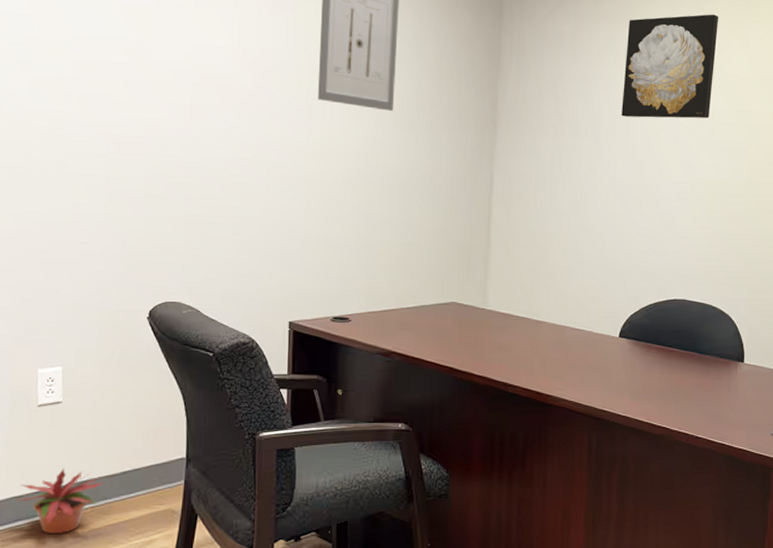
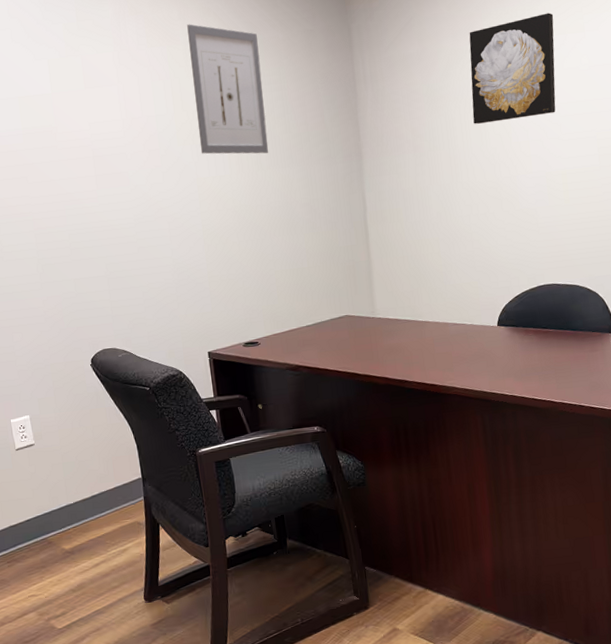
potted plant: present [16,468,105,534] -> none [13,498,80,553]

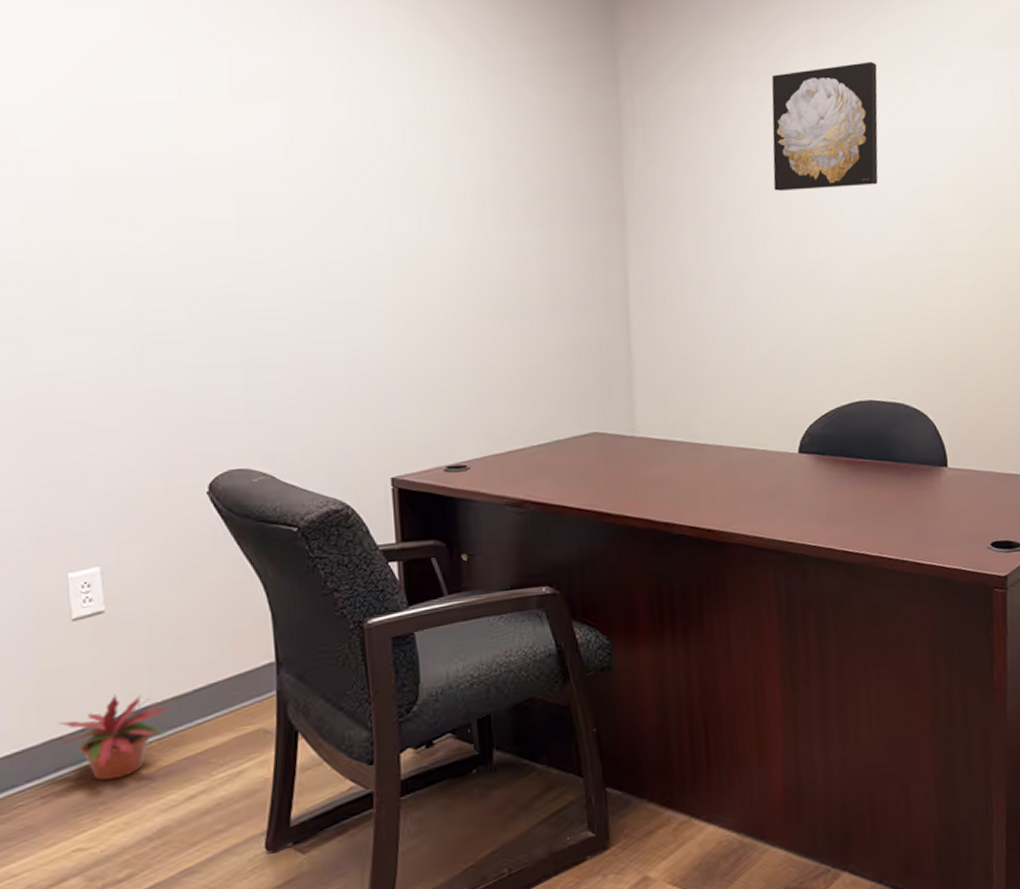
potted plant: none [13,498,80,553] -> present [55,694,172,781]
wall art: present [187,24,269,154] -> none [390,28,497,208]

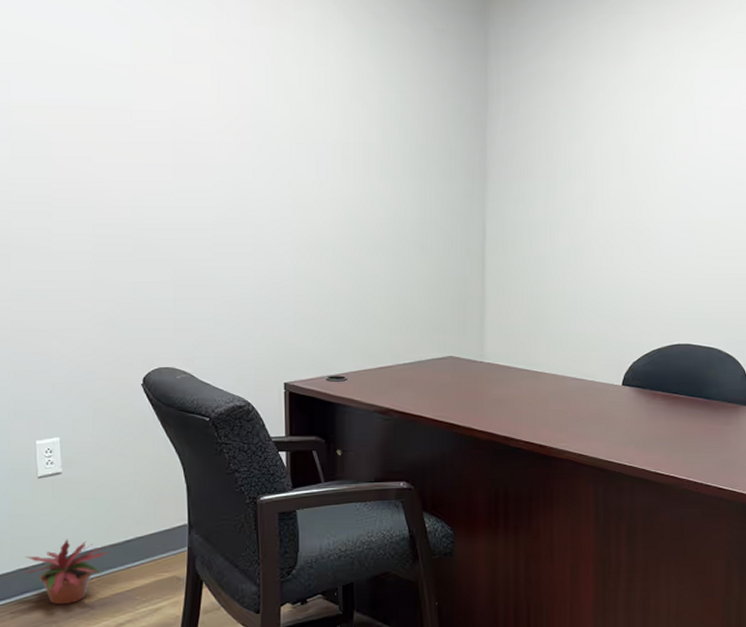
wall art: present [771,62,878,191] -> none [616,43,715,156]

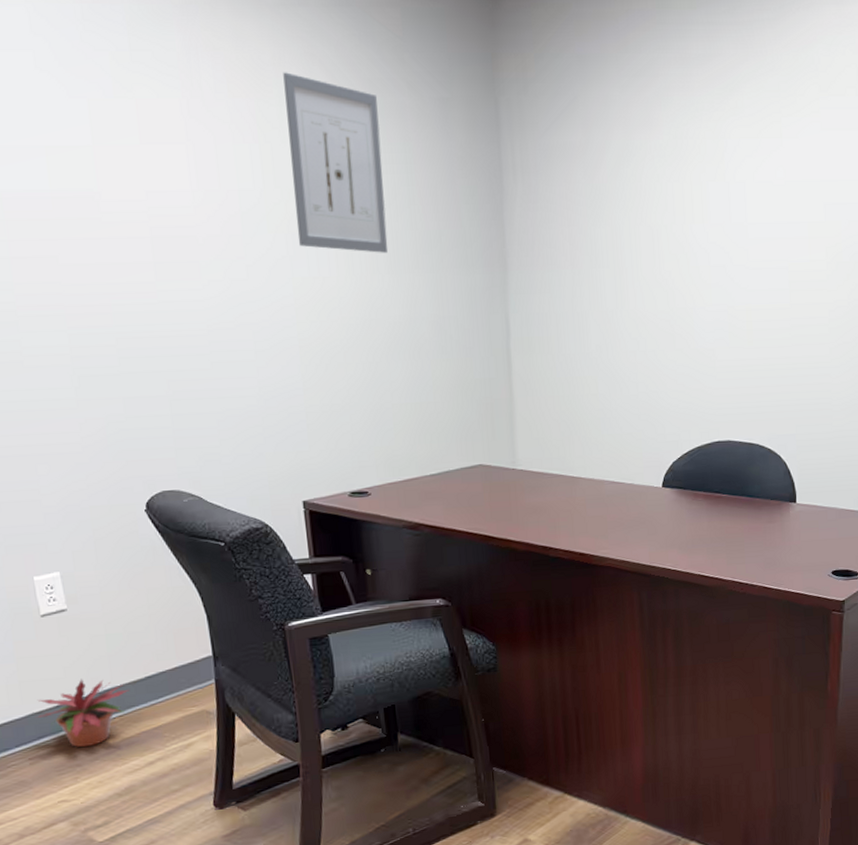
wall art: none [301,5,381,162] -> present [283,72,388,253]

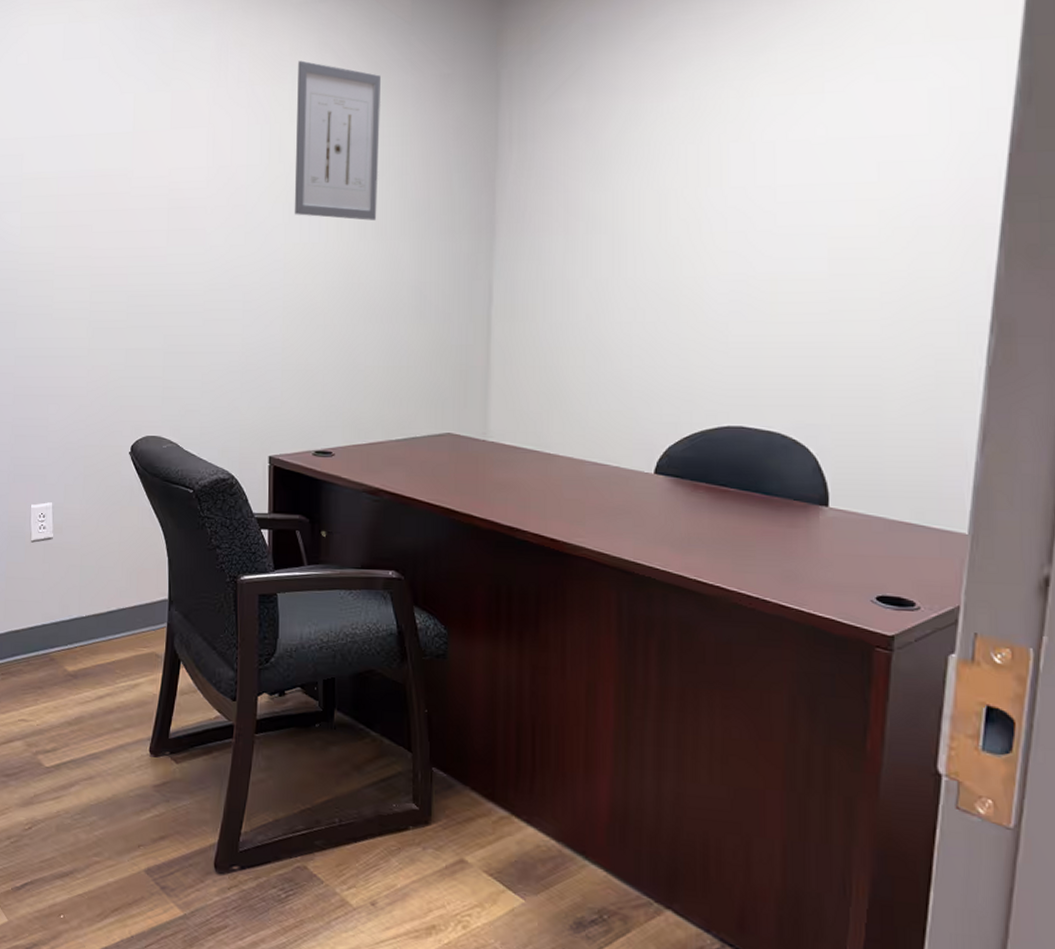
potted plant: present [36,678,129,748] -> none [13,604,92,671]

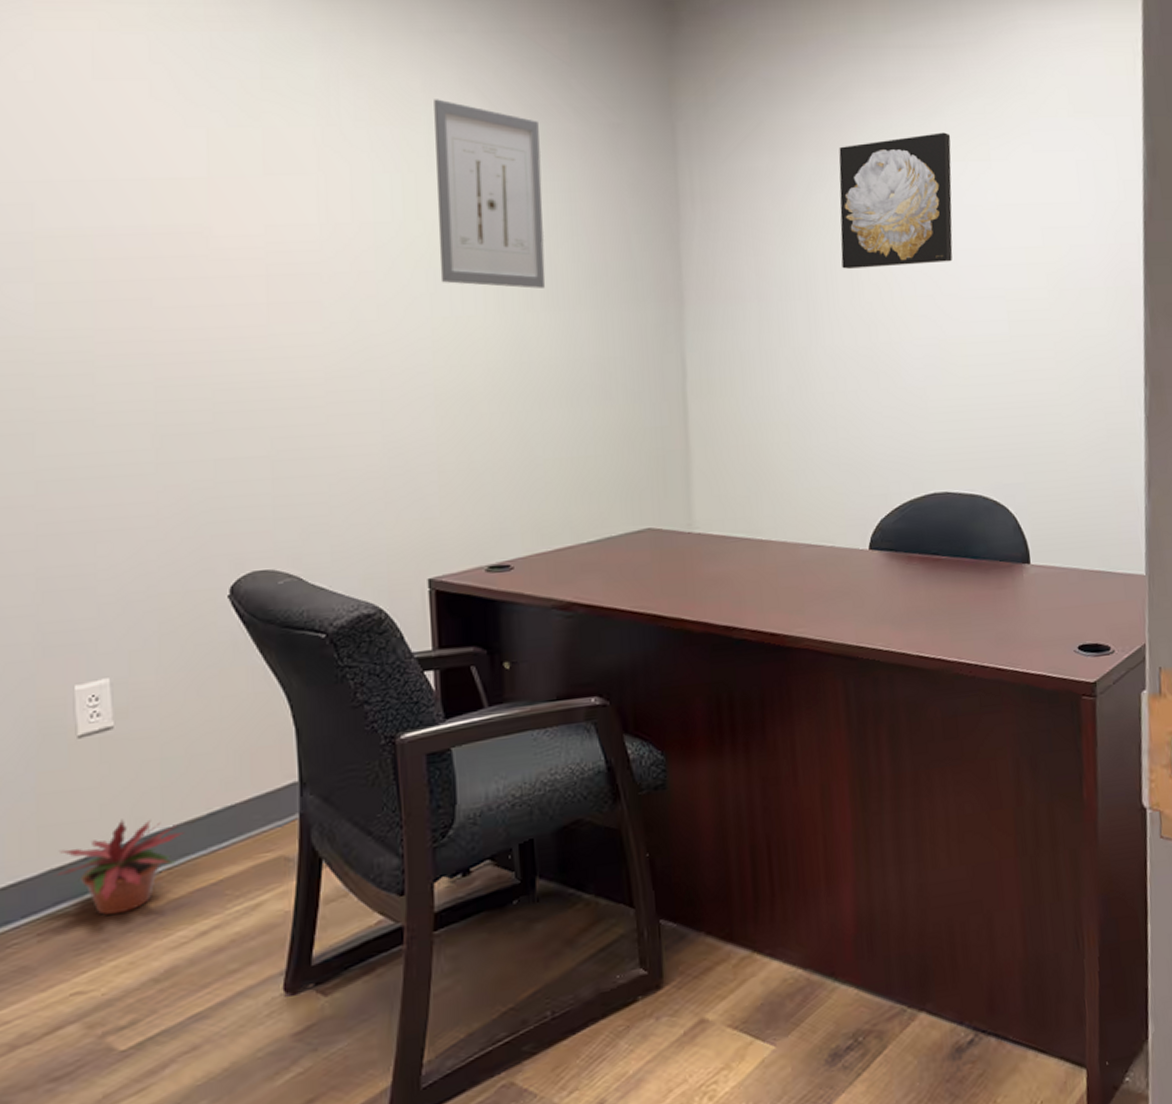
potted plant: none [13,604,92,671] -> present [55,819,184,916]
wall art: none [651,66,781,205] -> present [839,132,953,269]

